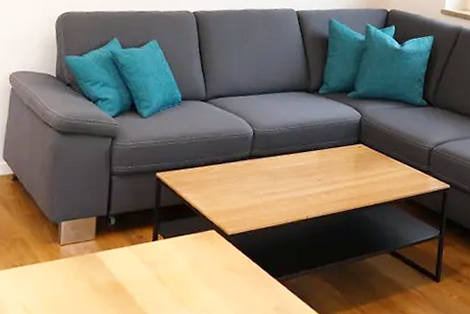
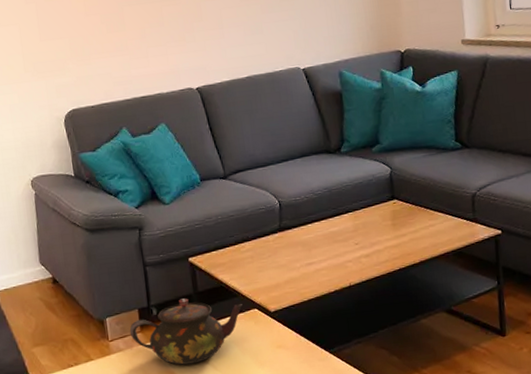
teapot: none [83,212,201,277] -> present [129,298,243,365]

